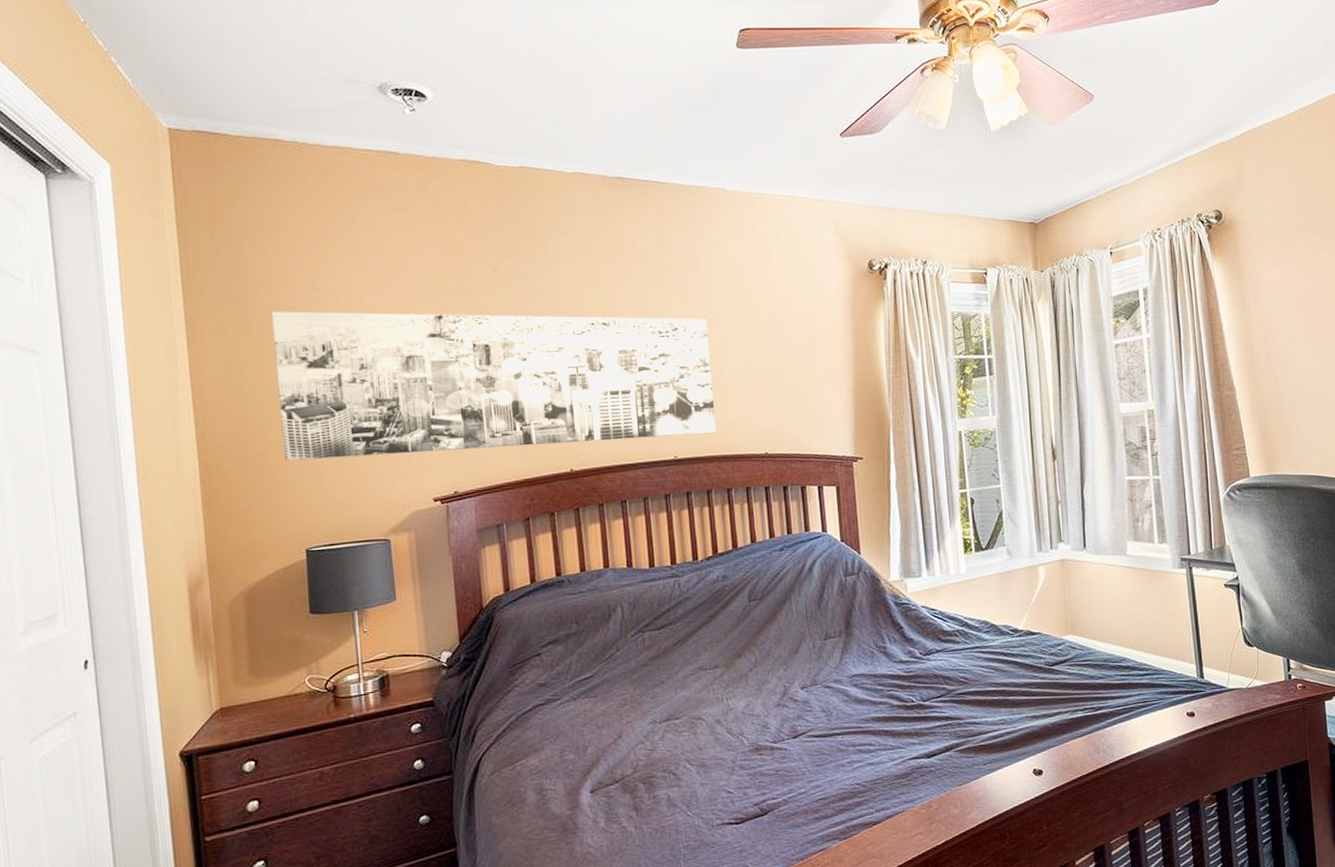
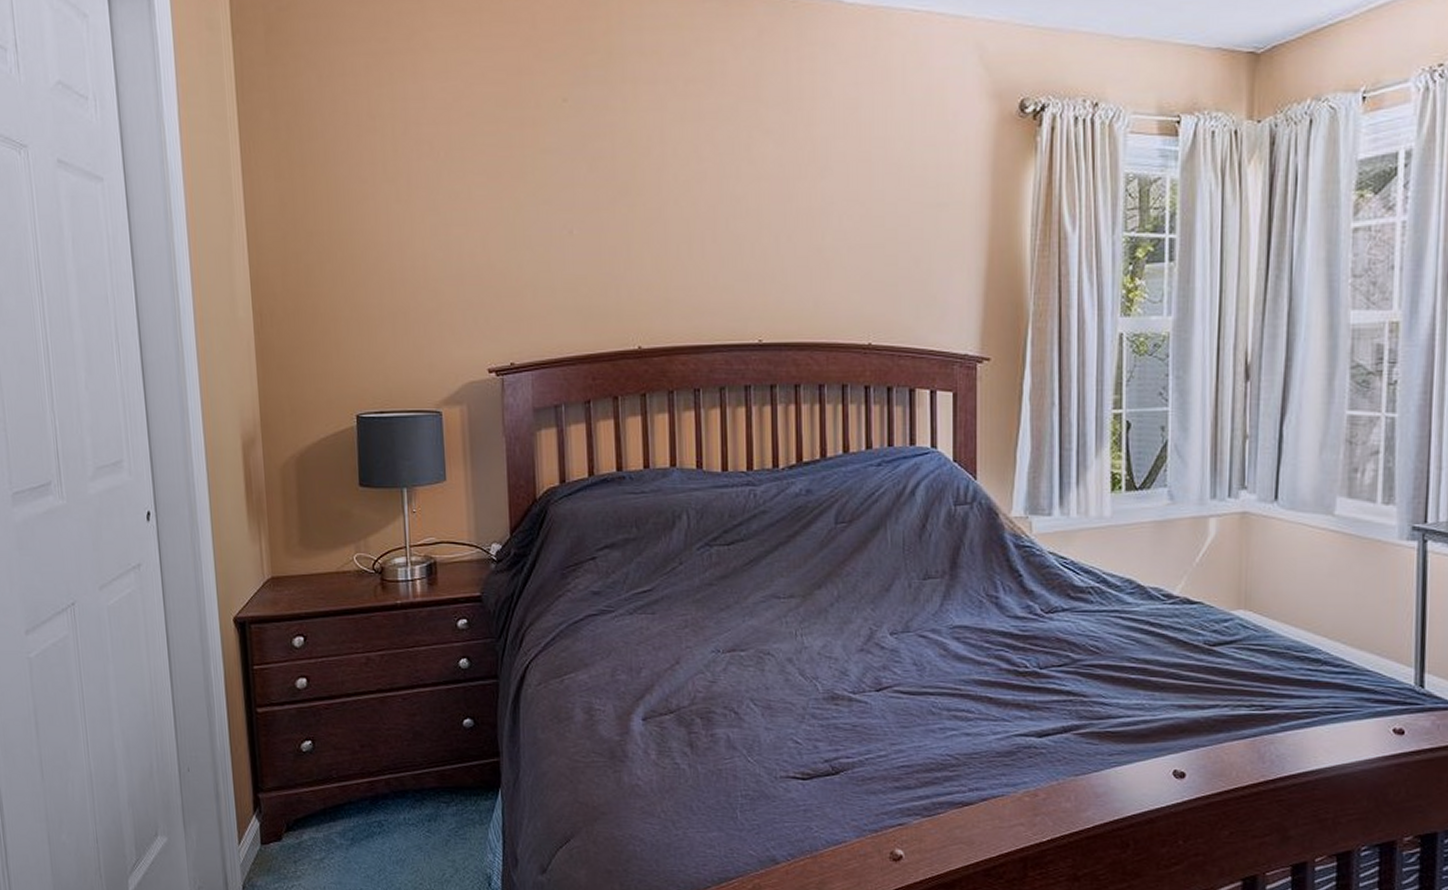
wall art: present [271,311,717,462] -> none [326,141,811,316]

